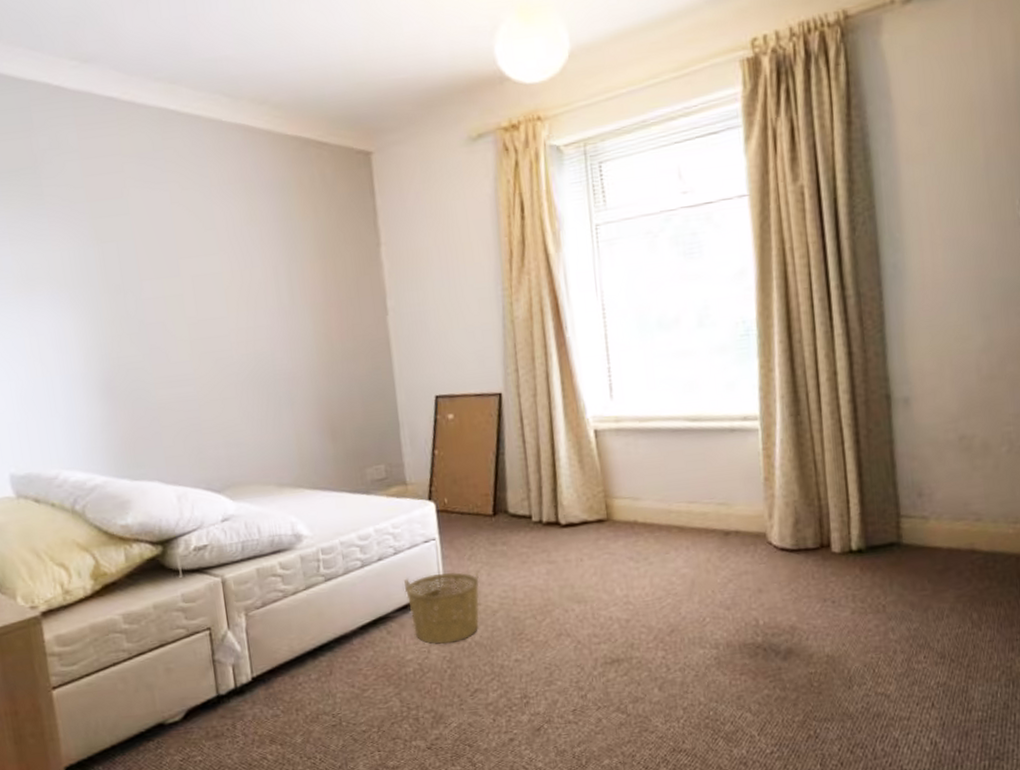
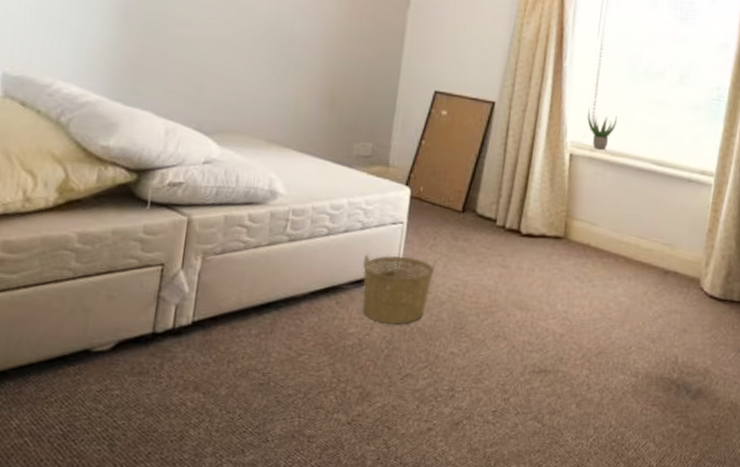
potted plant: none [604,377,638,420] -> present [587,109,617,151]

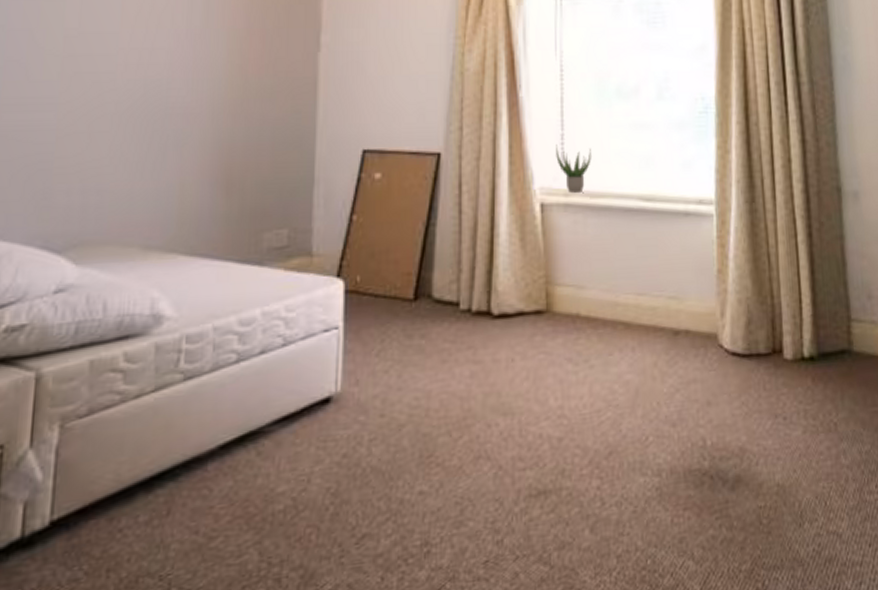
basket: present [362,255,436,325] -> none [288,372,388,470]

